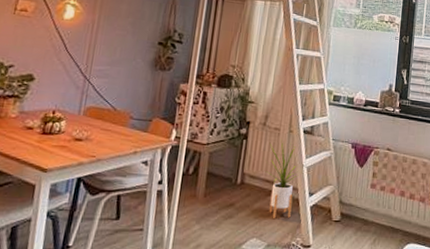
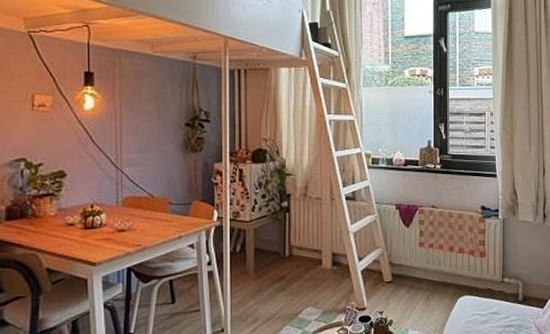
house plant: present [266,139,299,218] -> none [313,208,346,286]

